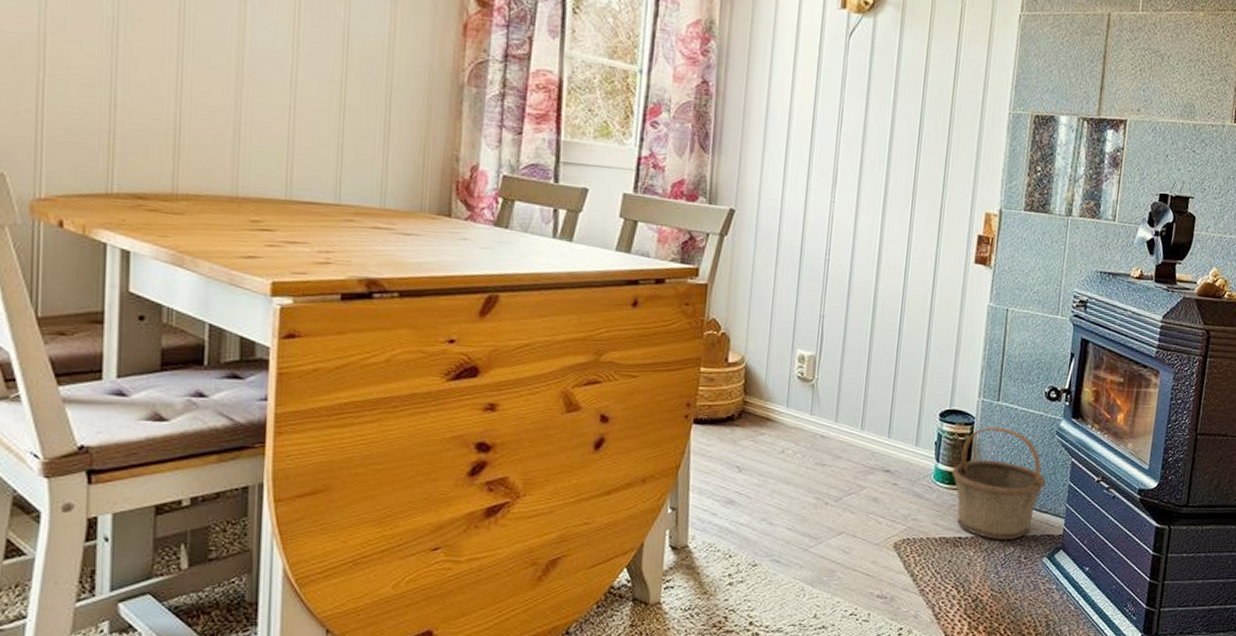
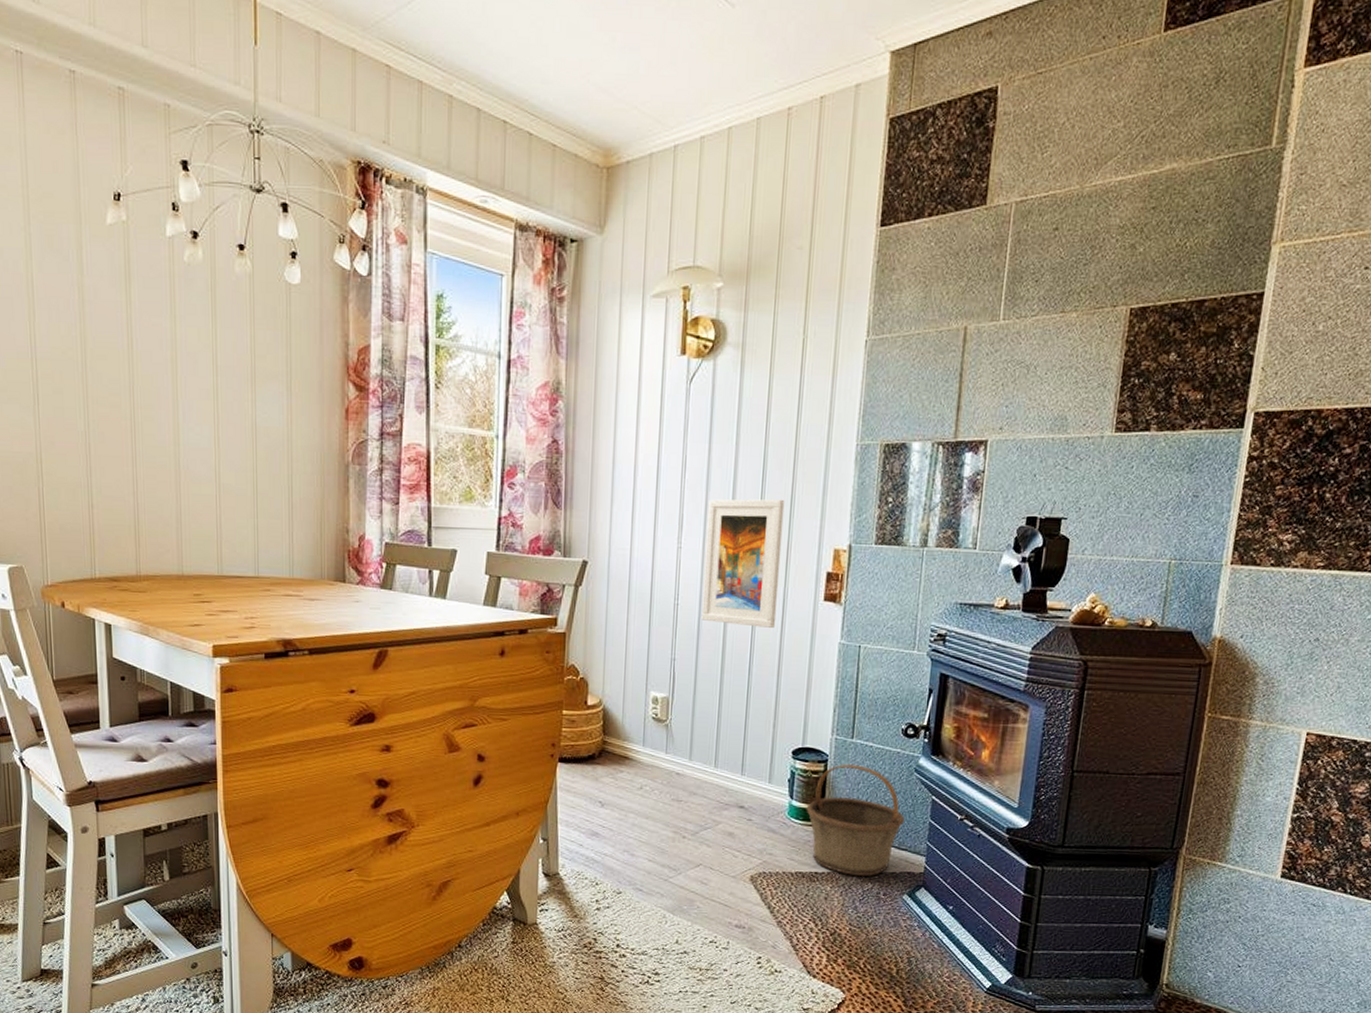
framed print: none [852,155,940,288] -> present [701,499,785,628]

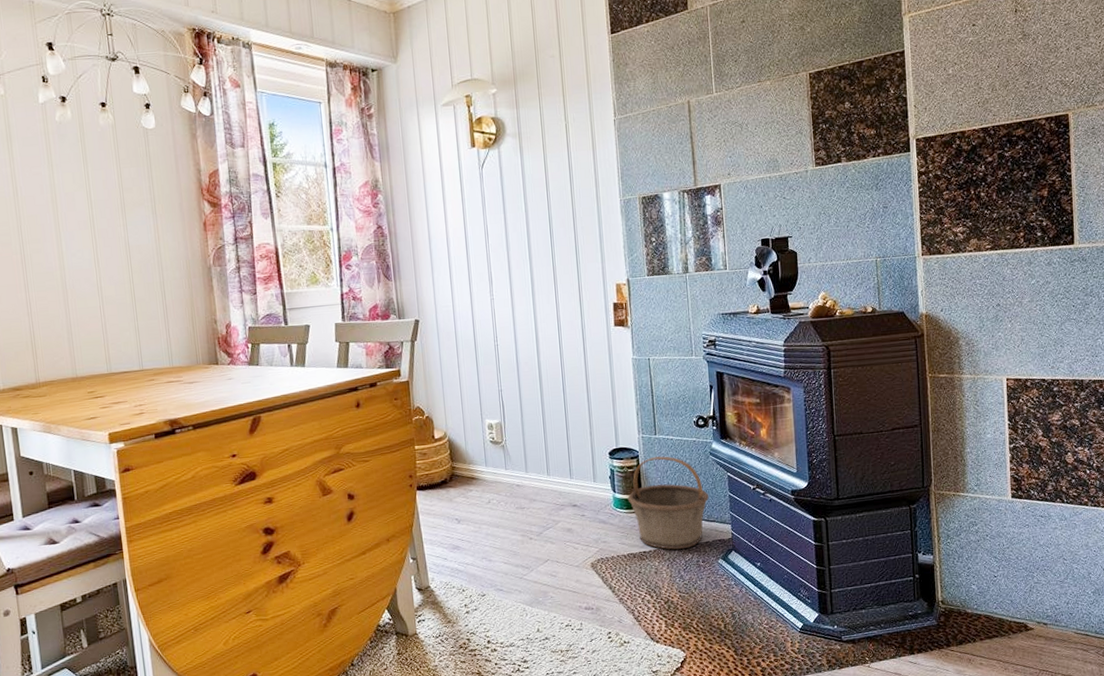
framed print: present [701,499,785,628] -> none [510,251,579,356]

